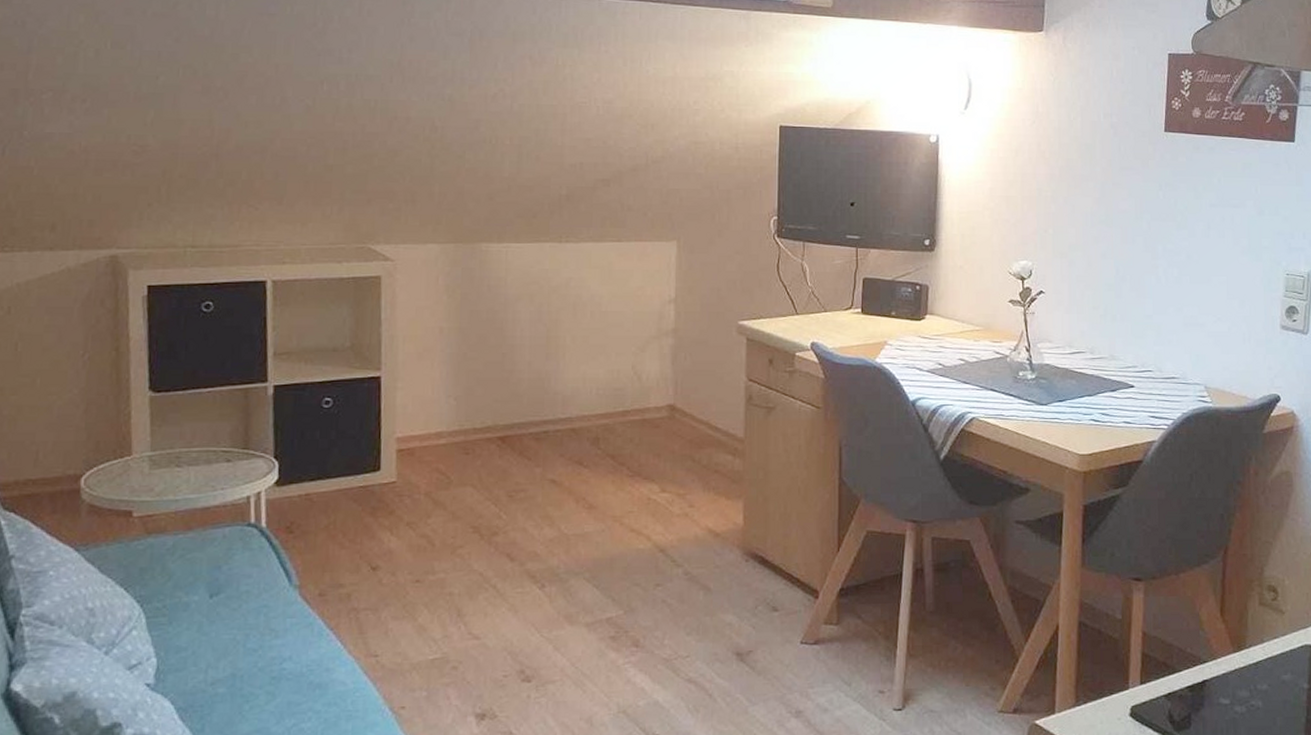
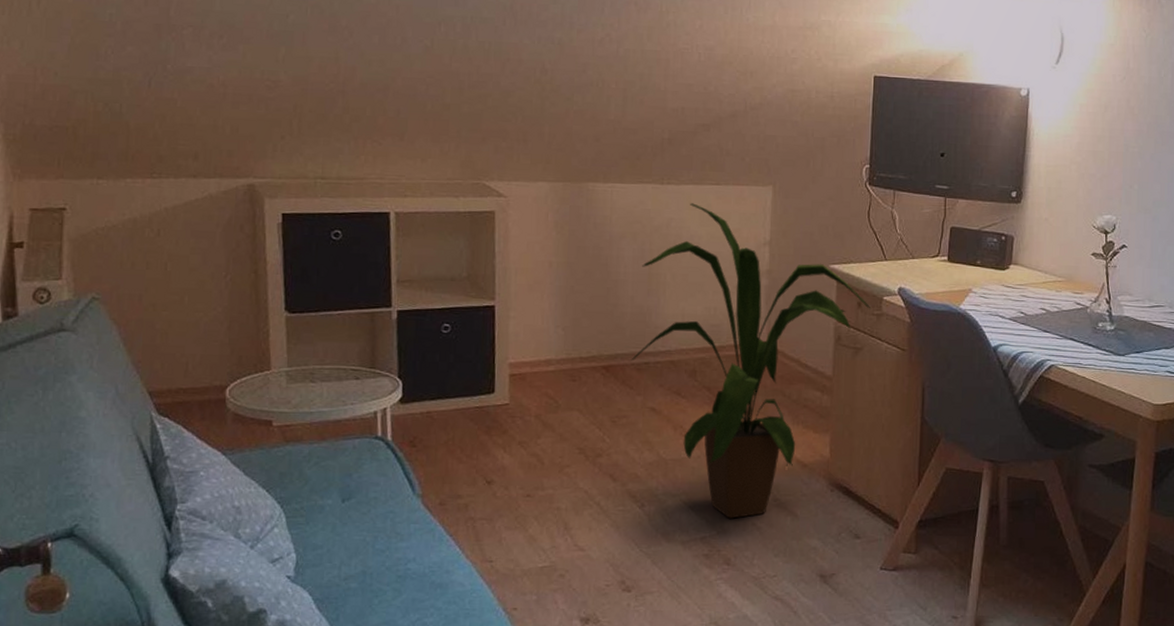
house plant: none [528,261,784,596] -> present [631,203,872,519]

